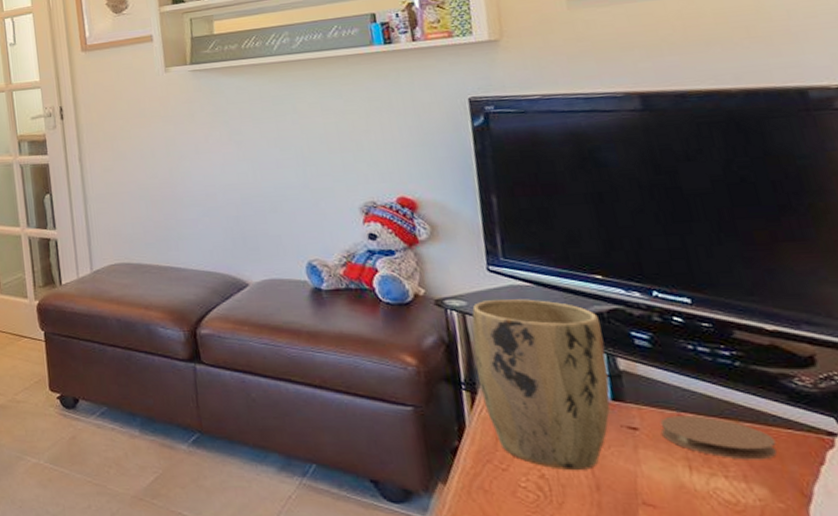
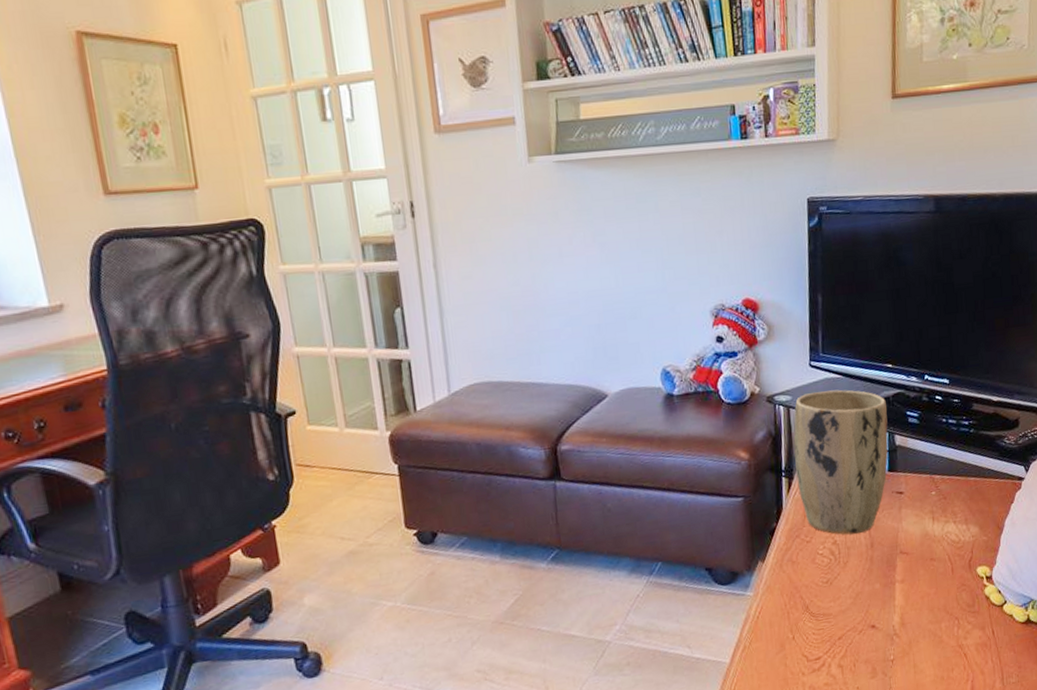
coaster: present [660,416,777,460] -> none [917,476,988,508]

